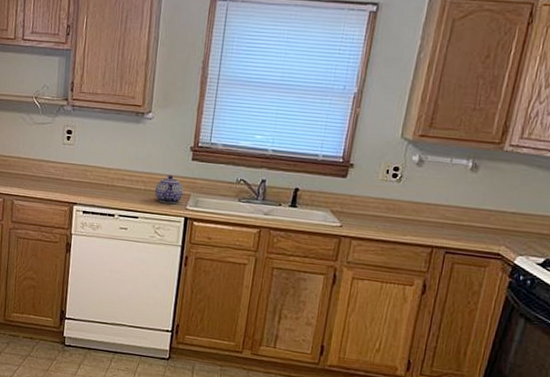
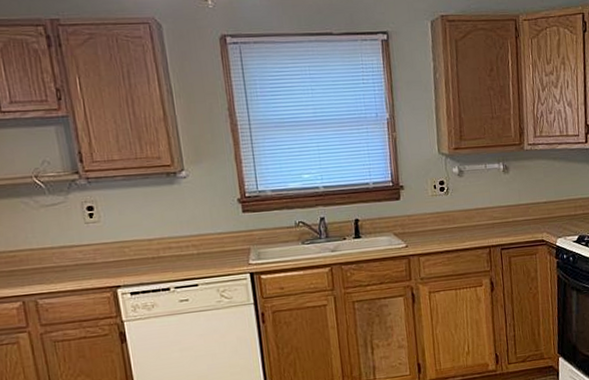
teapot: present [154,175,183,205] -> none [208,232,242,264]

